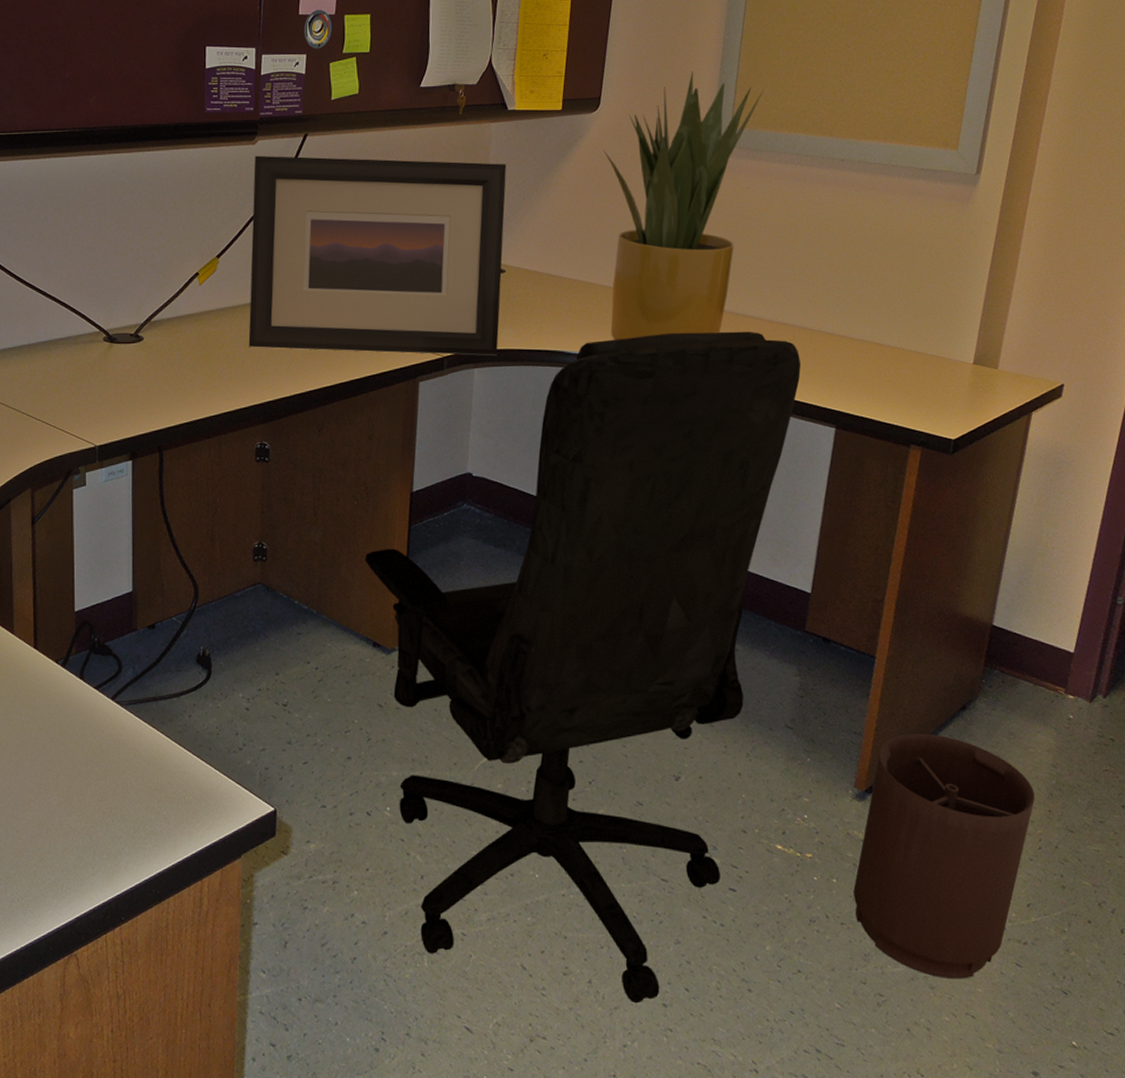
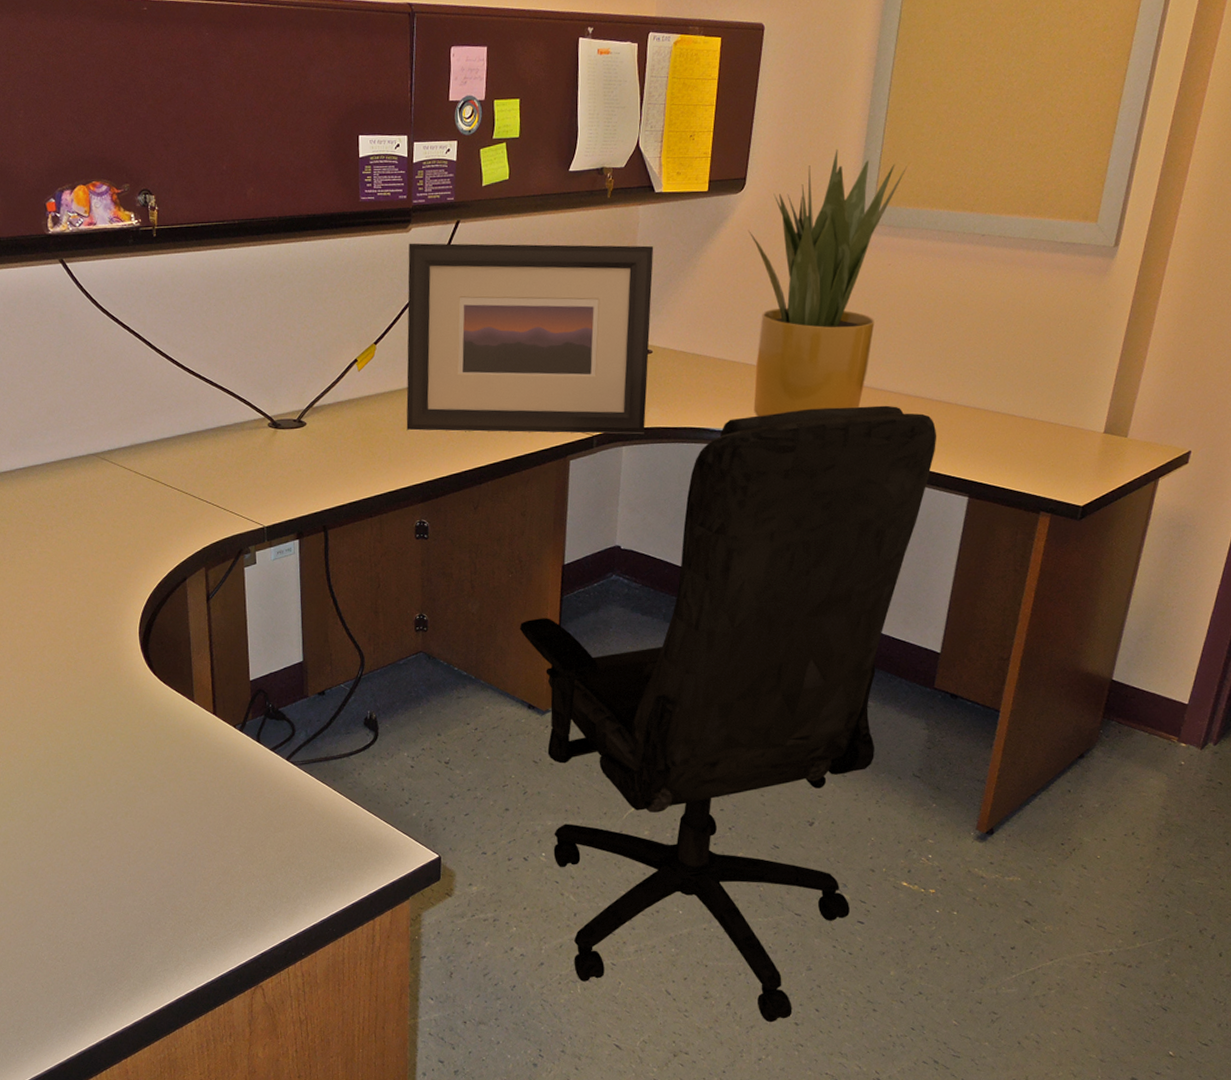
trash can: present [853,733,1036,979] -> none [972,780,1145,999]

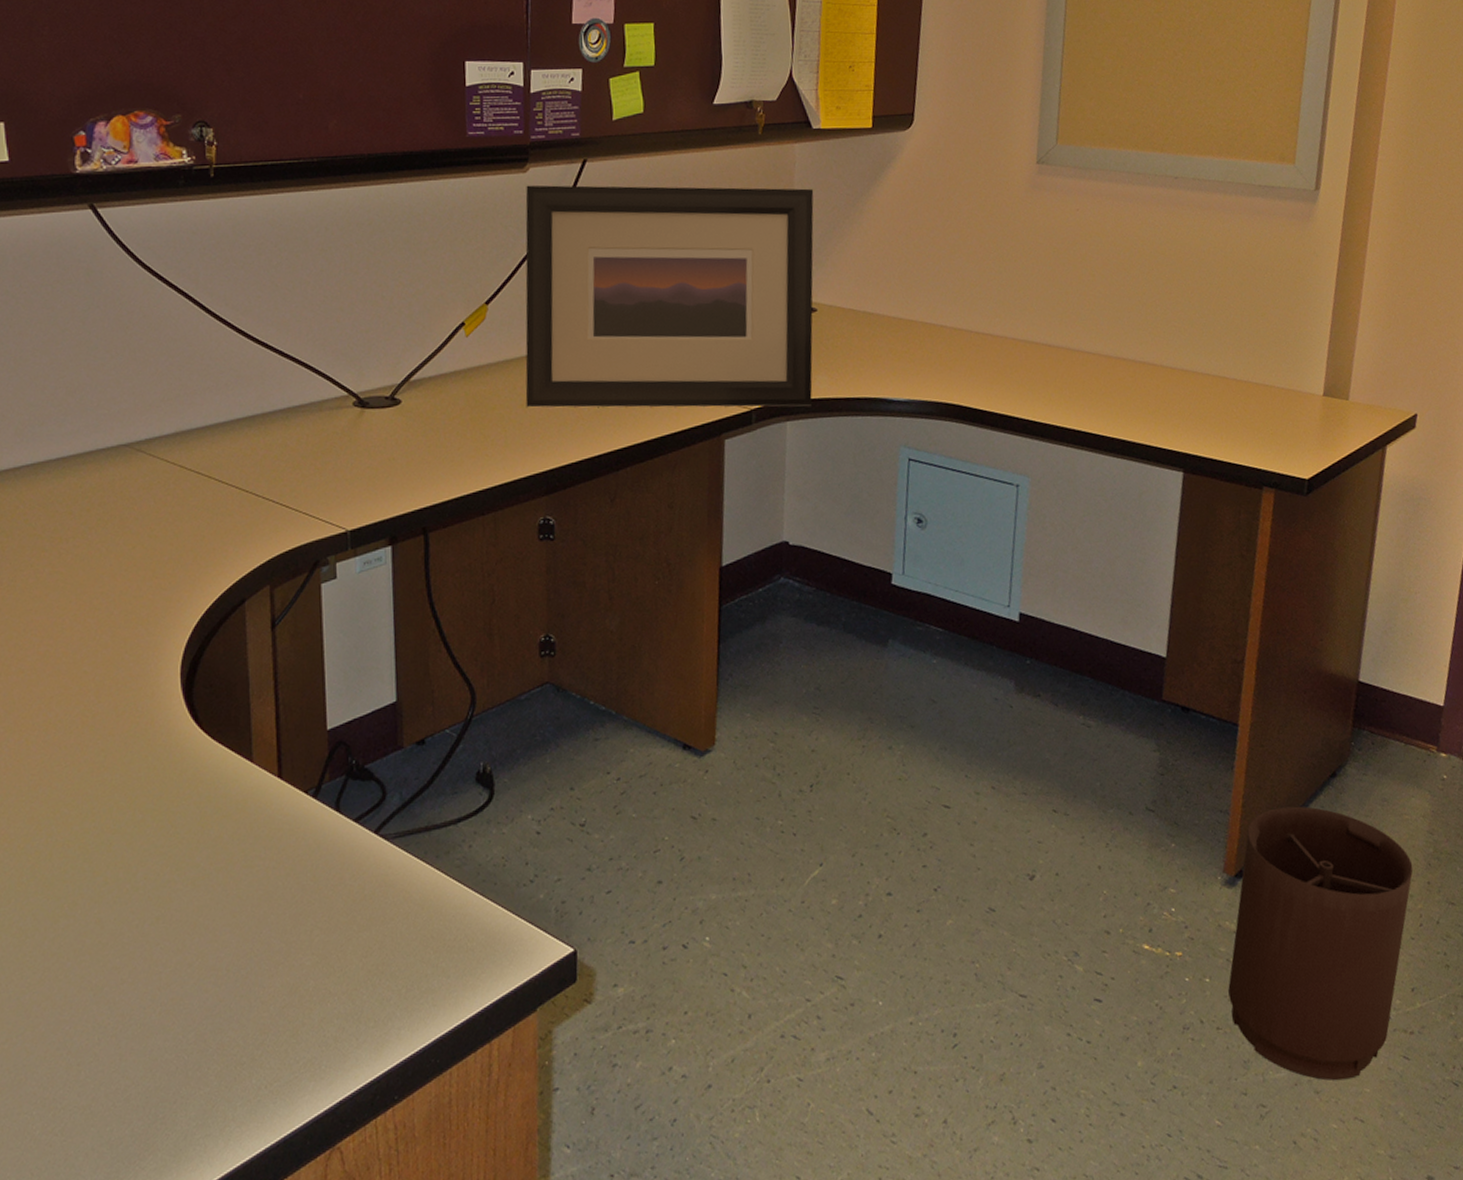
office chair: present [519,405,937,1023] -> none [669,368,1144,1143]
planter: present [749,149,908,416] -> none [920,83,1090,384]
trash can: none [972,780,1145,999] -> present [1228,806,1414,1081]

